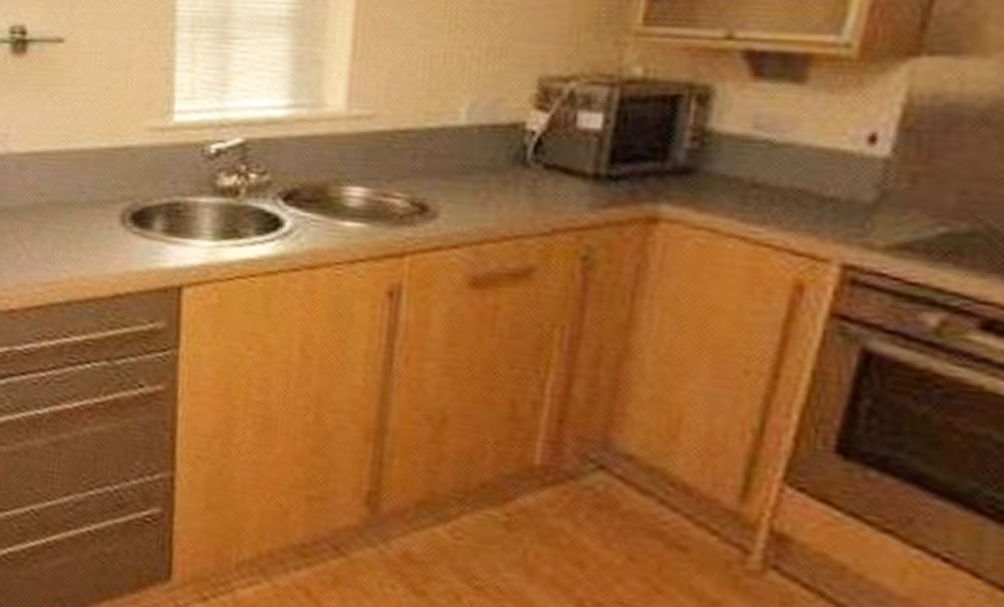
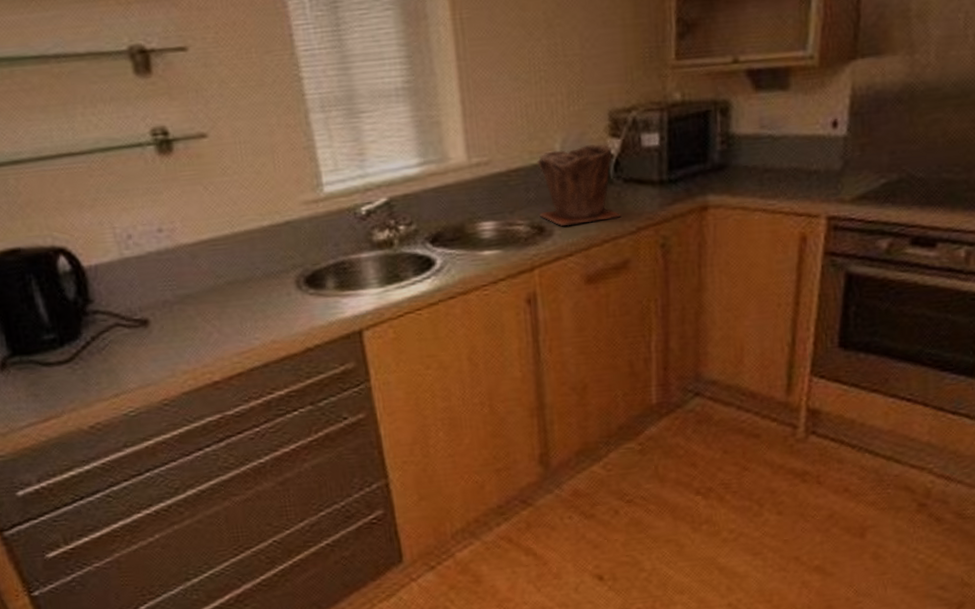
plant pot: none [425,115,534,212] -> present [536,143,621,227]

